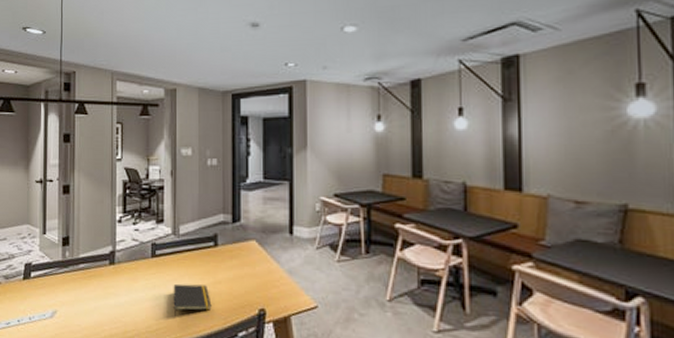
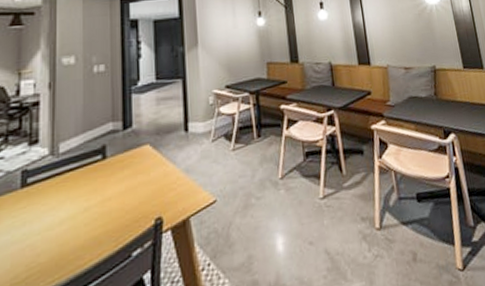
notepad: present [173,283,212,318] -> none [50,206,100,257]

